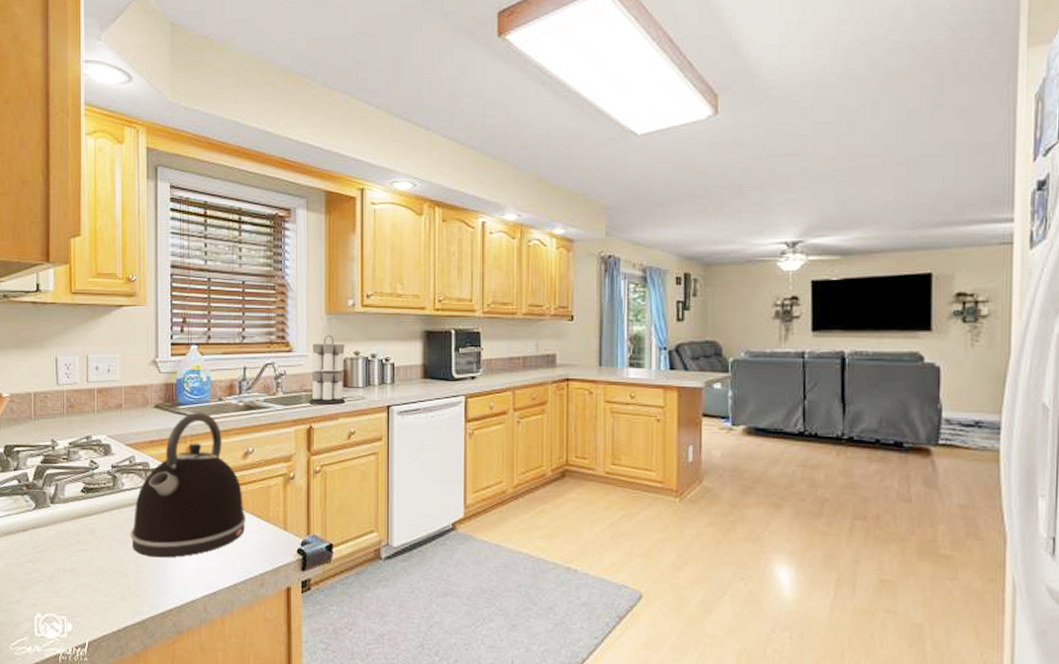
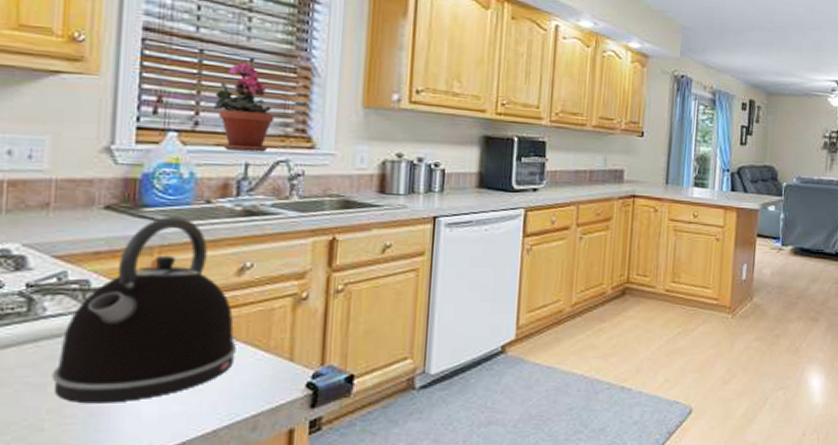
potted plant: none [219,285,262,358] -> present [212,62,275,152]
spice rack: present [309,334,346,406] -> none [334,131,385,215]

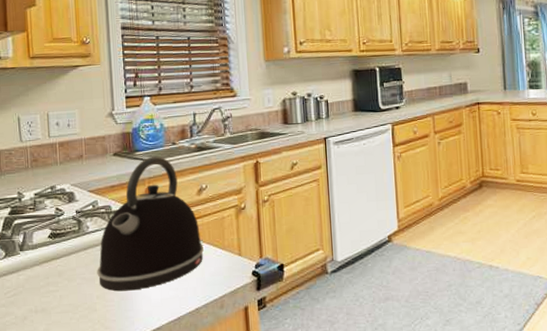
potted plant: present [212,62,275,152] -> none [169,41,208,106]

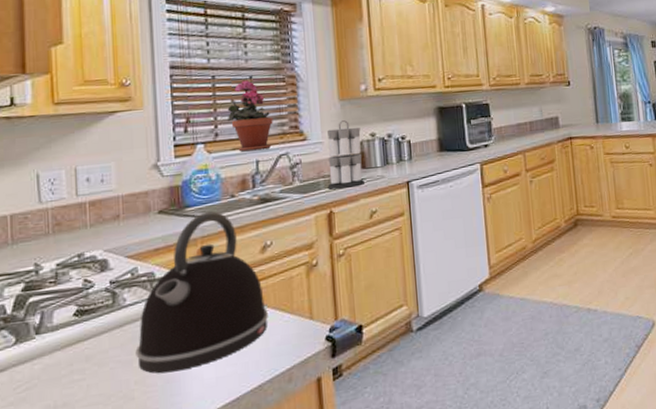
potted plant: none [169,41,208,106] -> present [227,80,273,153]
spice rack: none [253,79,288,143] -> present [326,119,366,190]

